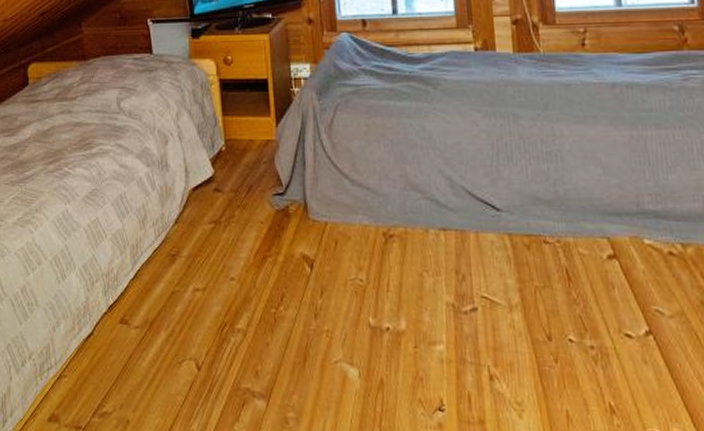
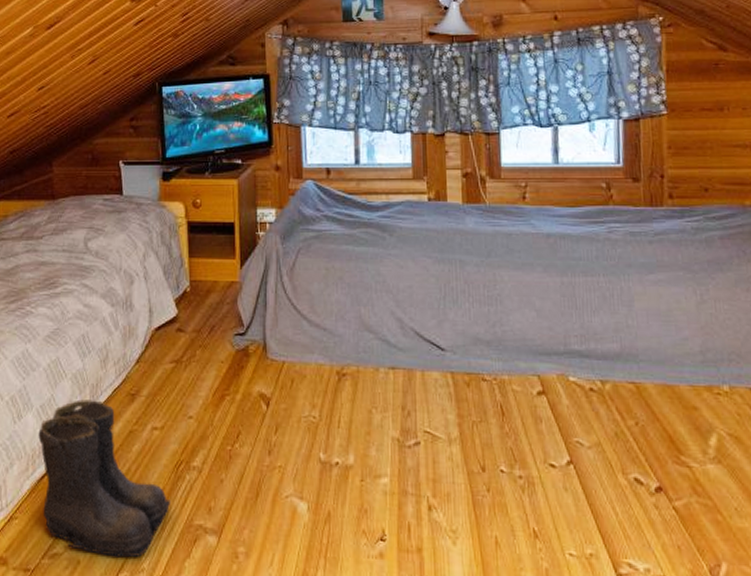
boots: none [82,260,217,419] -> present [38,399,171,558]

